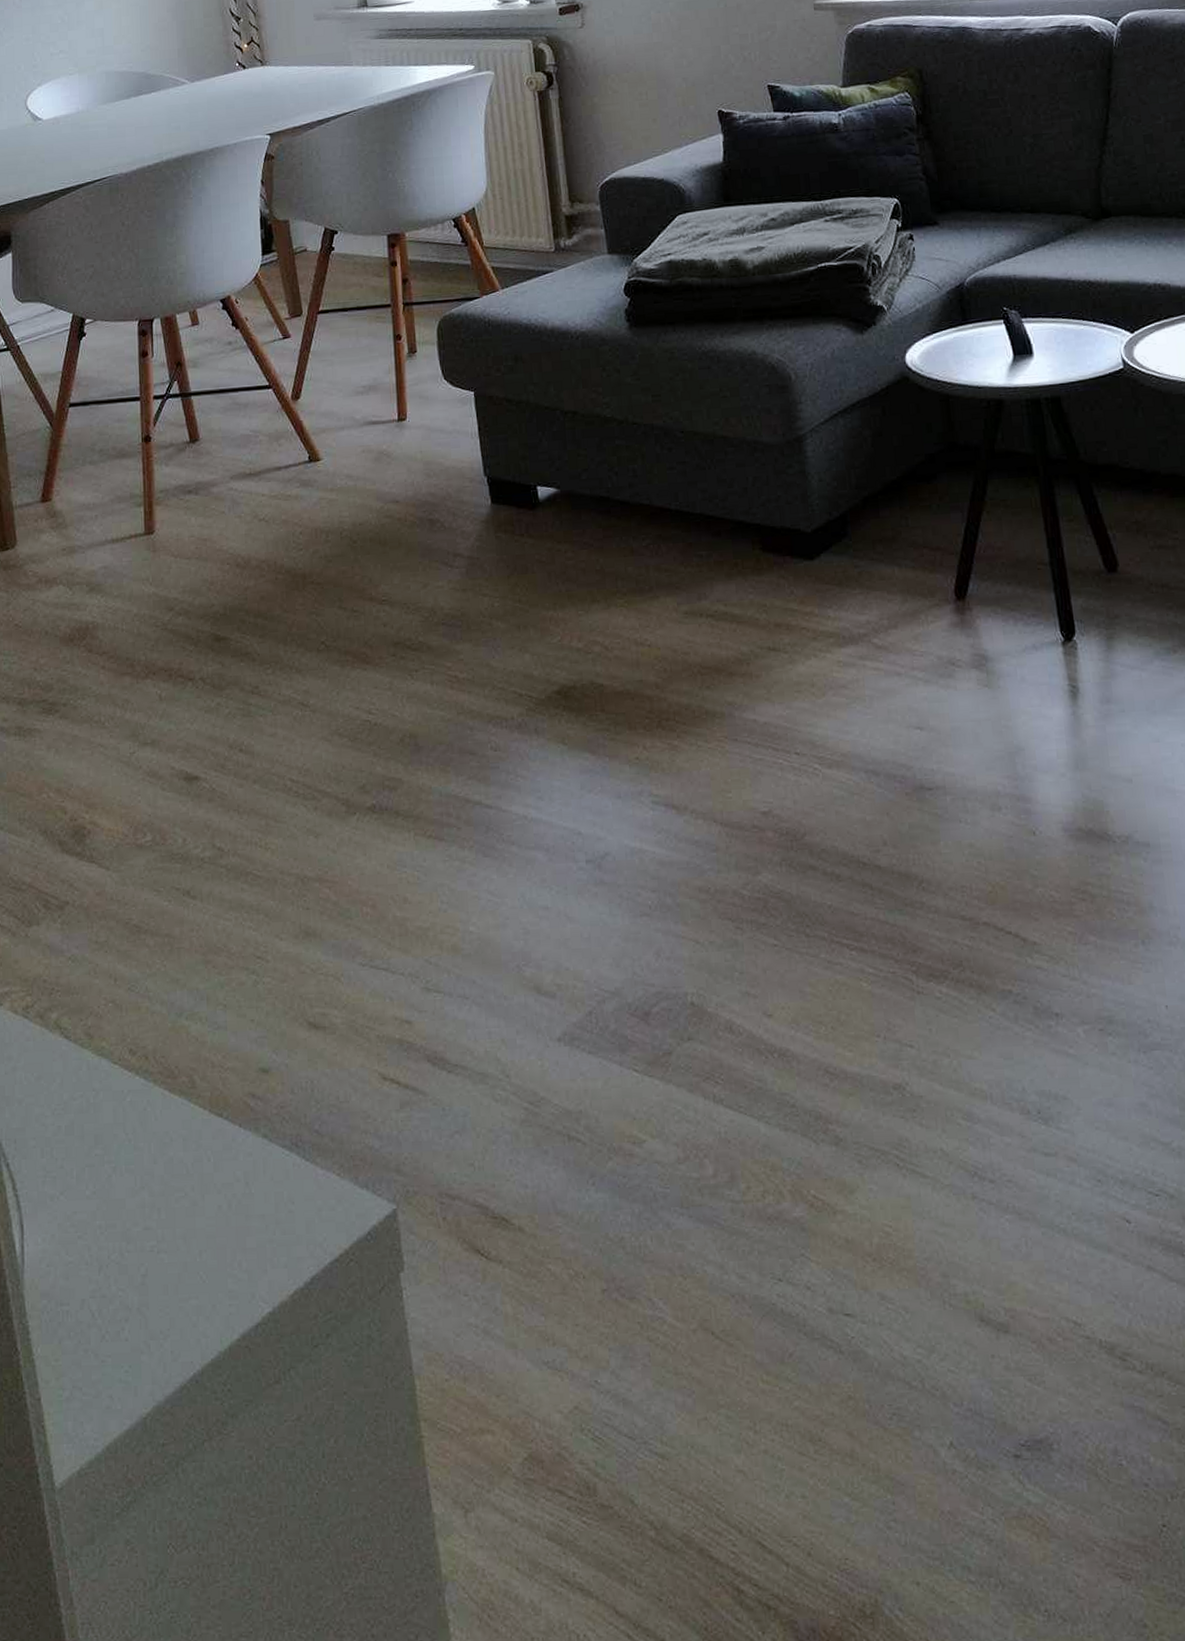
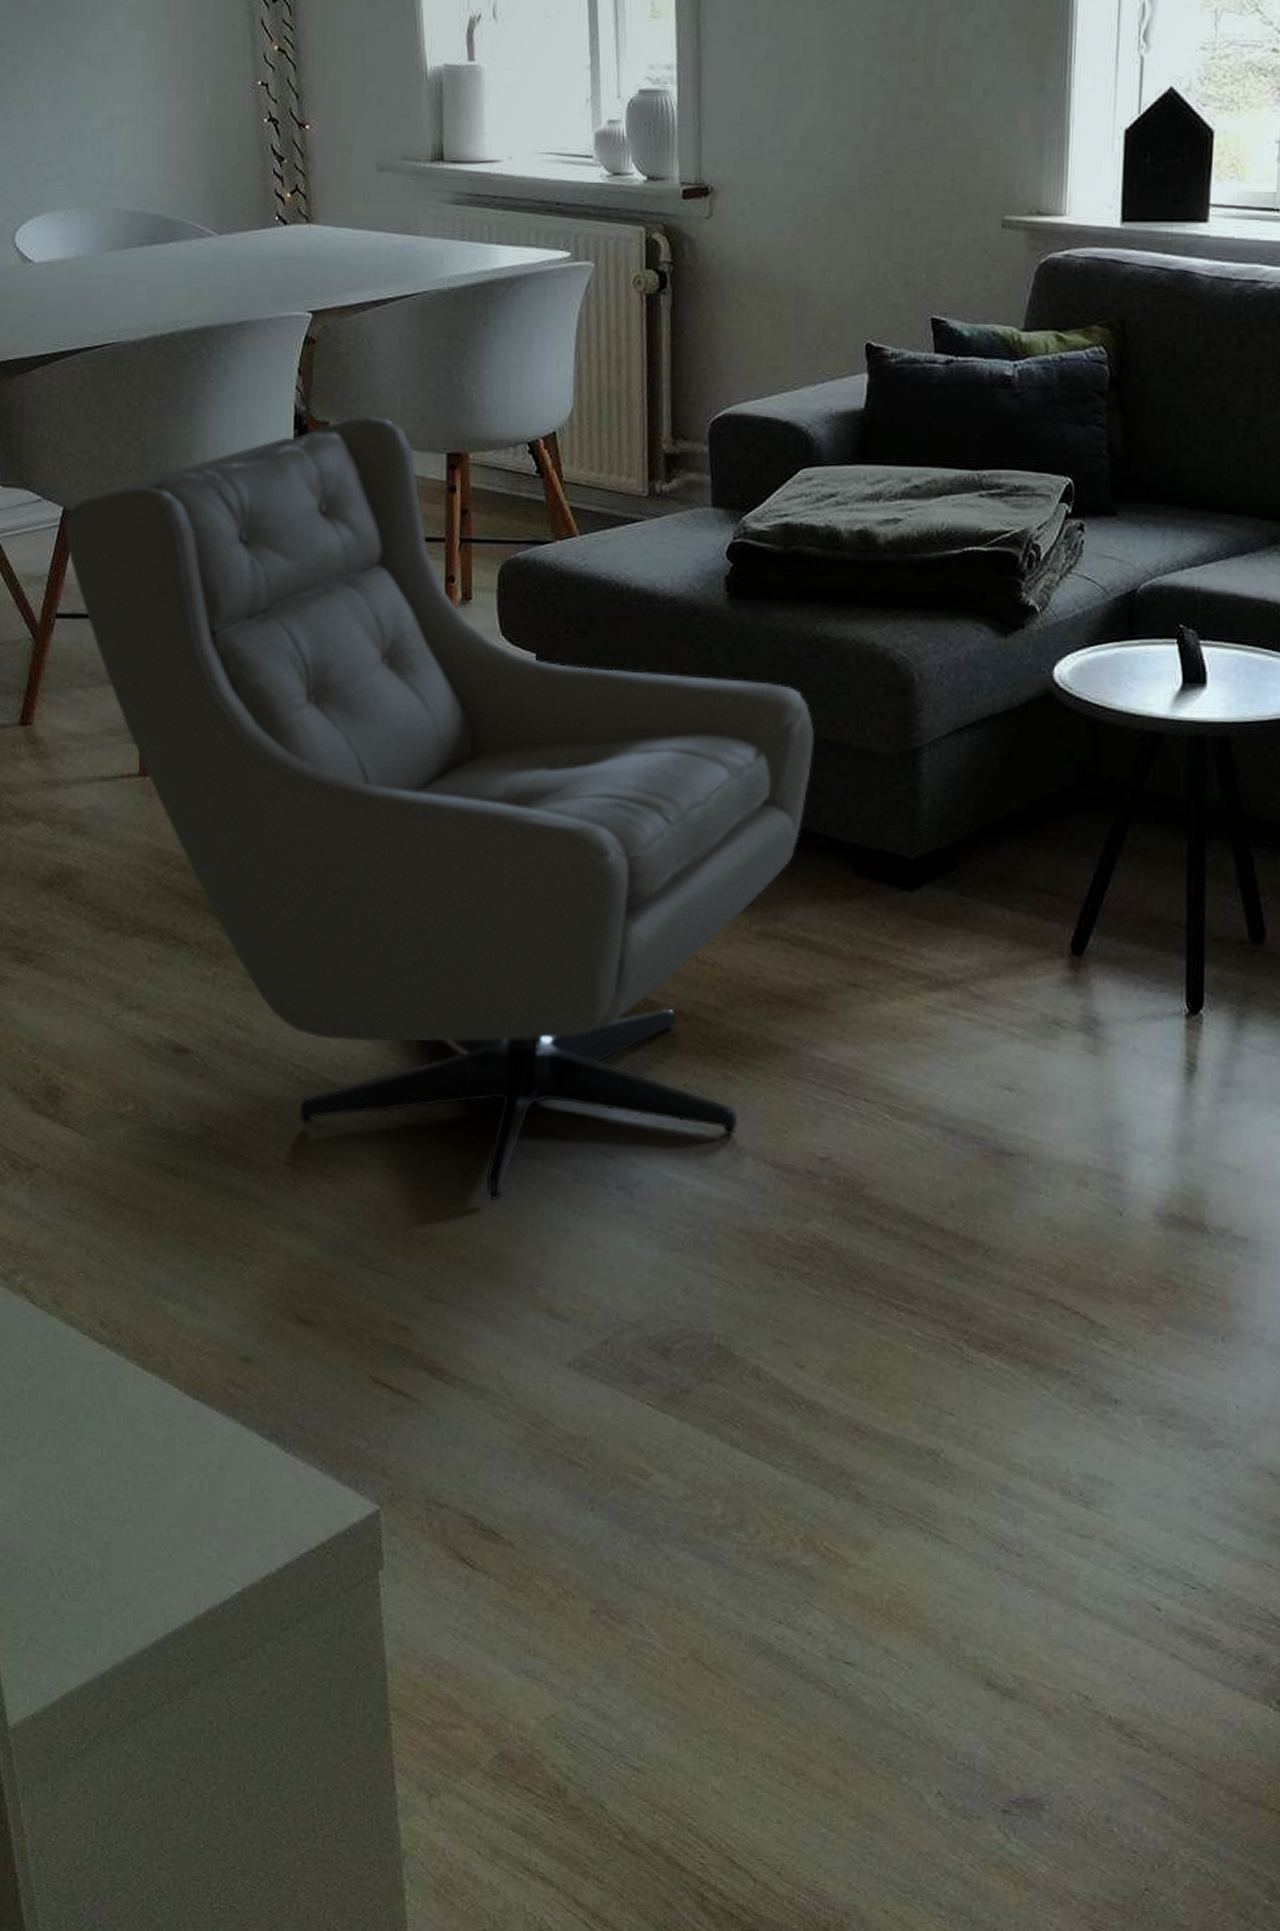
armchair: none [74,212,715,888] -> present [64,416,815,1202]

